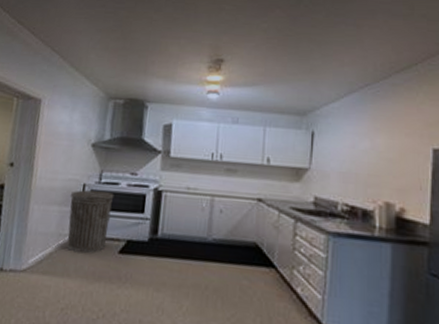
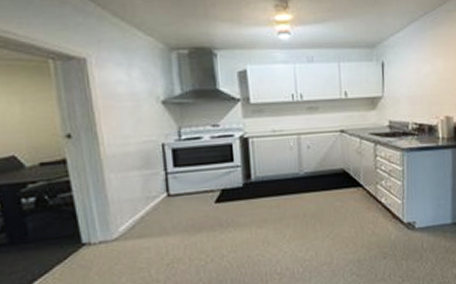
trash can: present [67,190,114,254] -> none [149,147,201,212]

